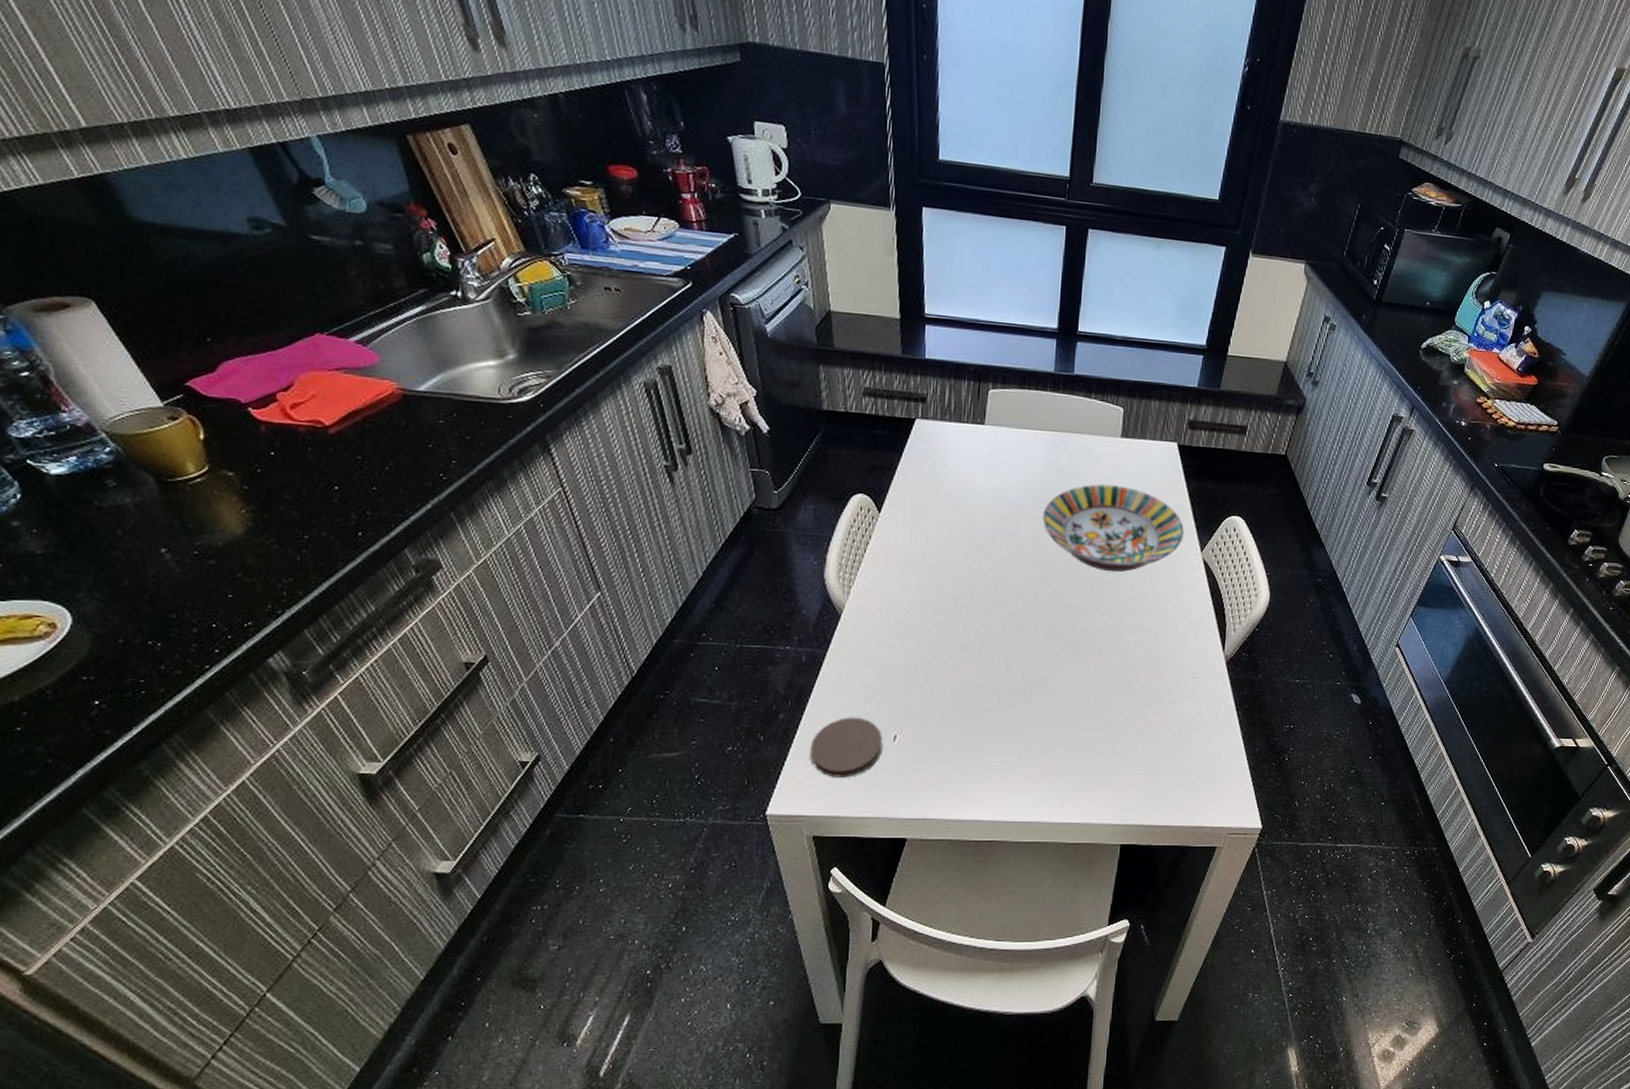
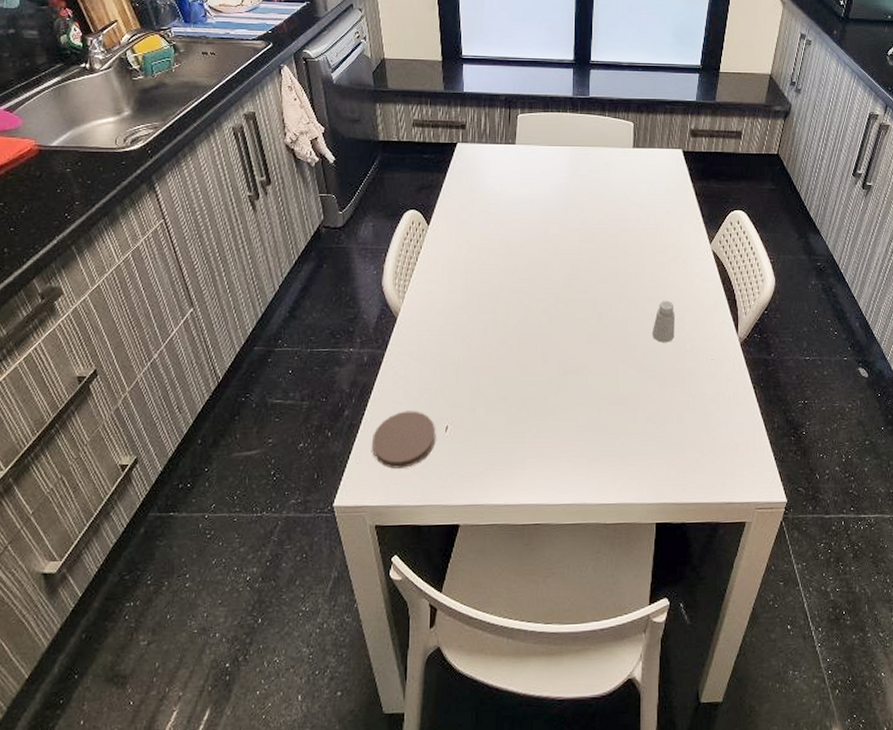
serving bowl: present [1043,484,1184,572] -> none [569,189,693,267]
saltshaker: none [1129,611,1156,657] -> present [652,300,675,343]

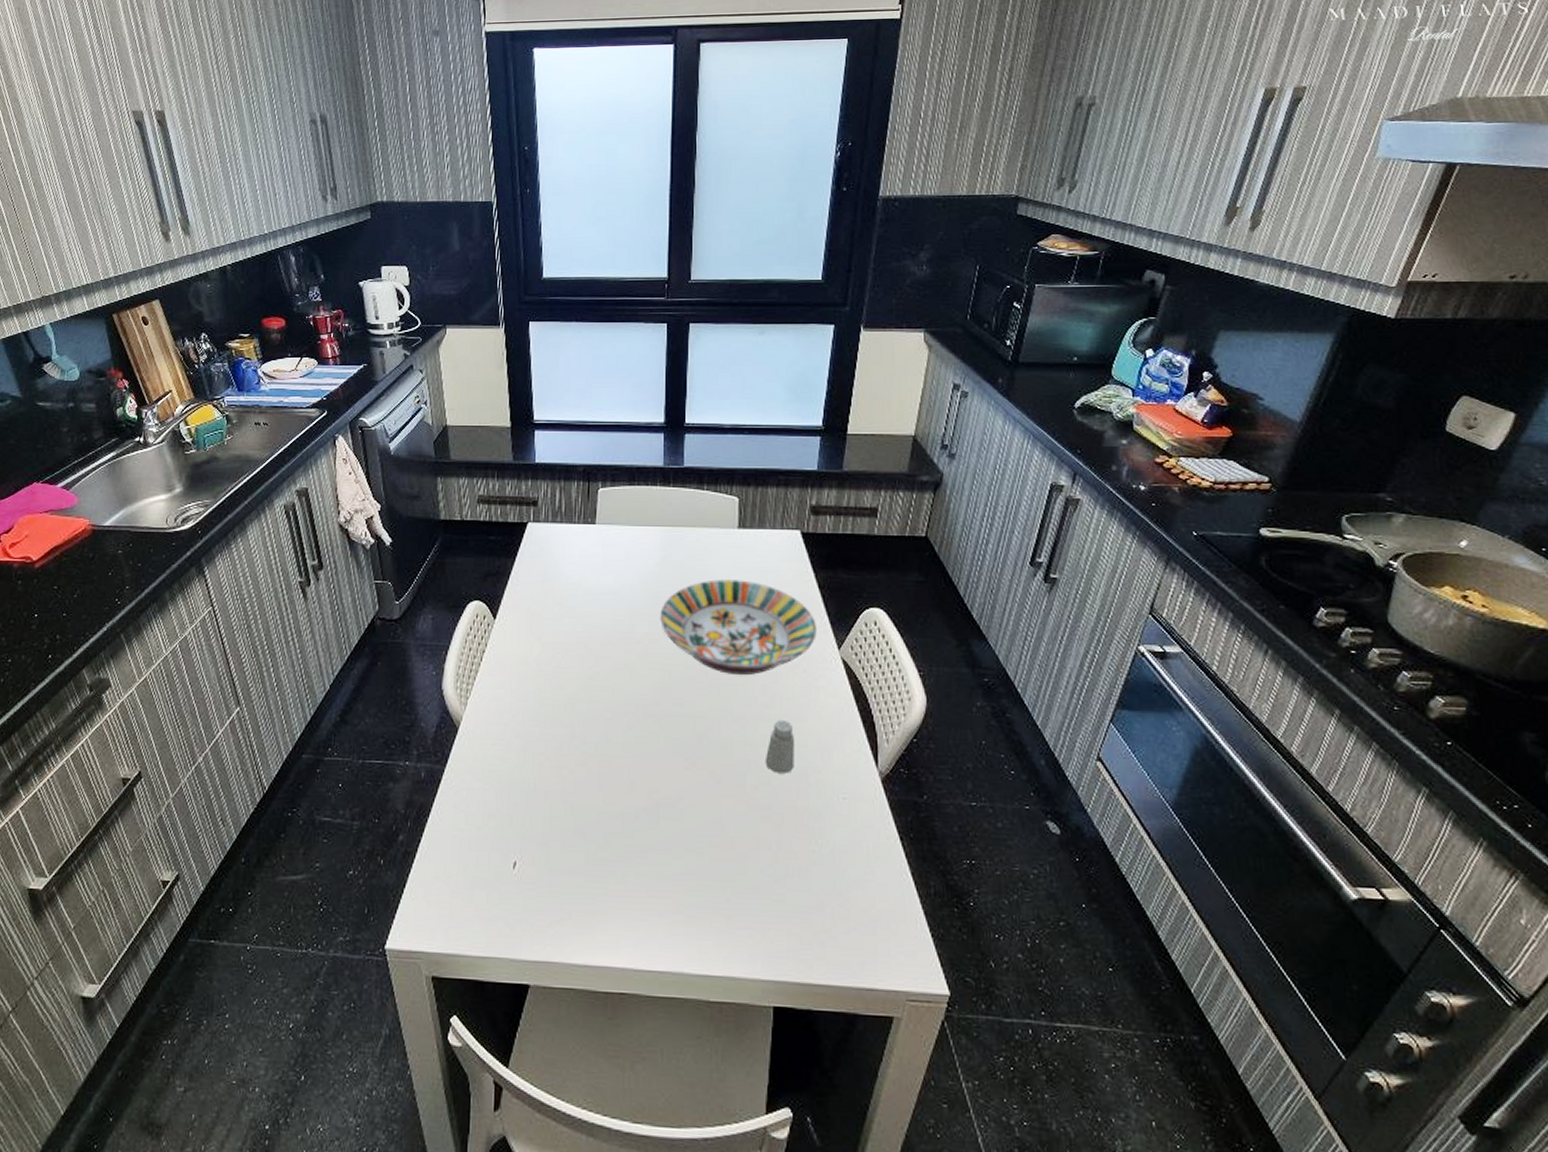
coaster: present [371,411,436,469] -> none [428,840,502,910]
serving bowl: none [569,189,693,267] -> present [660,579,817,676]

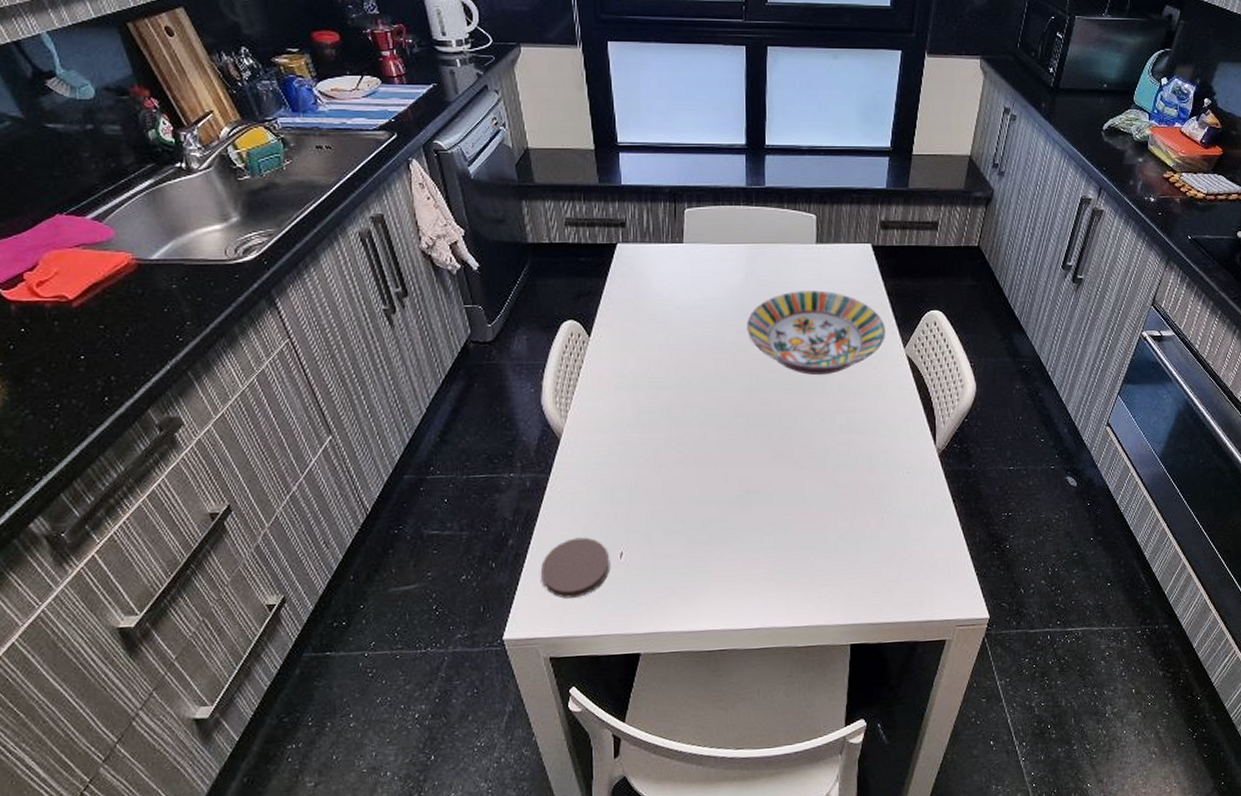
coaster: none [428,840,502,910] -> present [540,537,610,599]
saltshaker: present [765,719,794,774] -> none [841,411,867,456]

